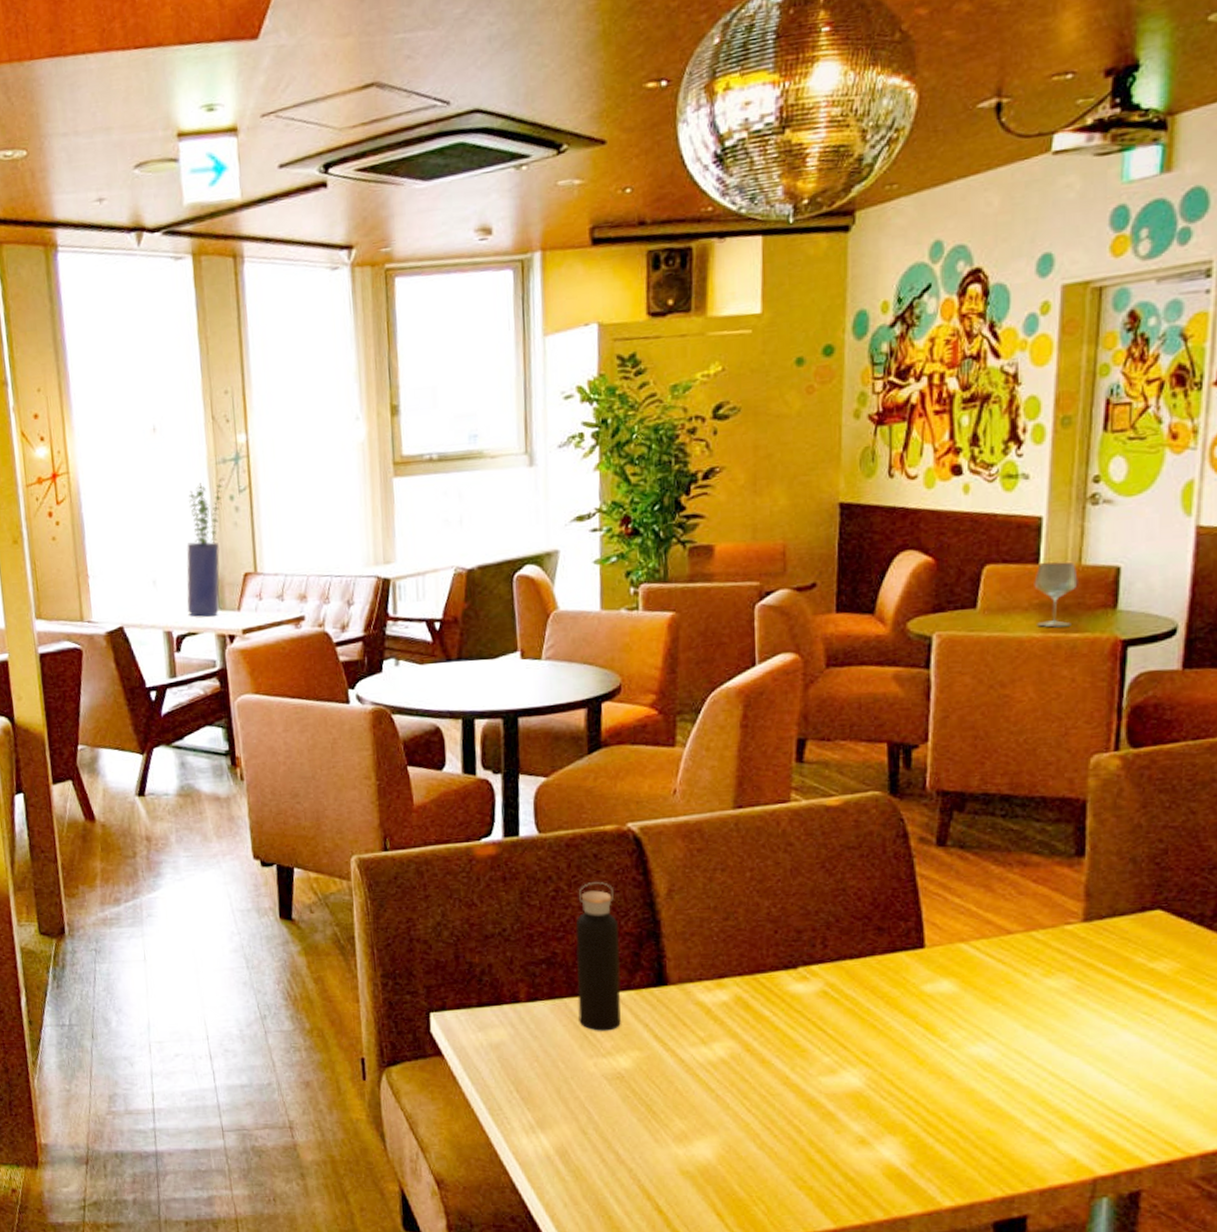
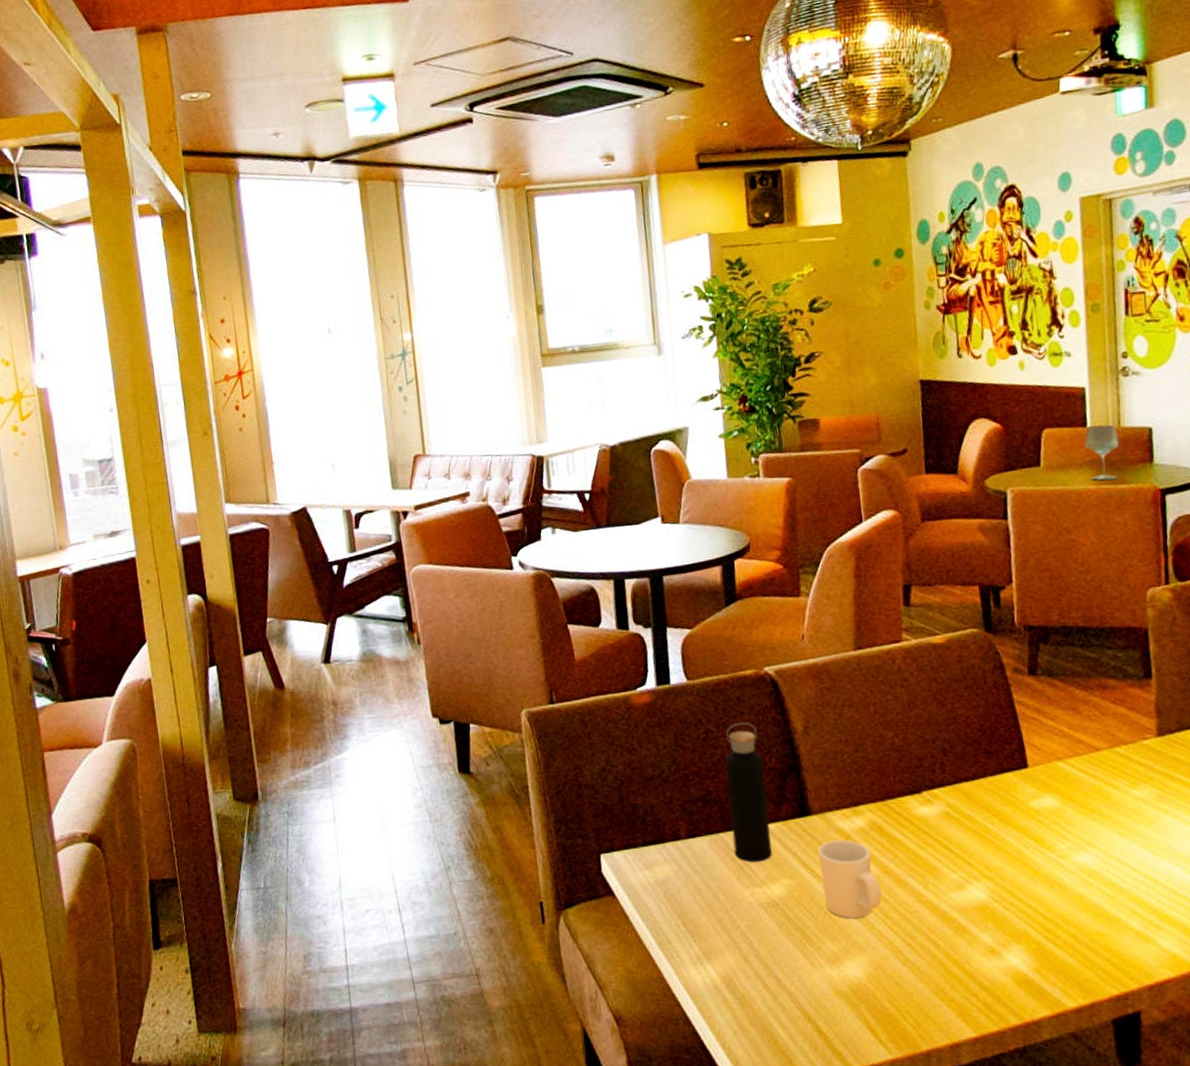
vase: present [186,479,223,617] -> none [361,373,393,496]
mug: none [672,1013,741,1096] -> present [818,839,882,918]

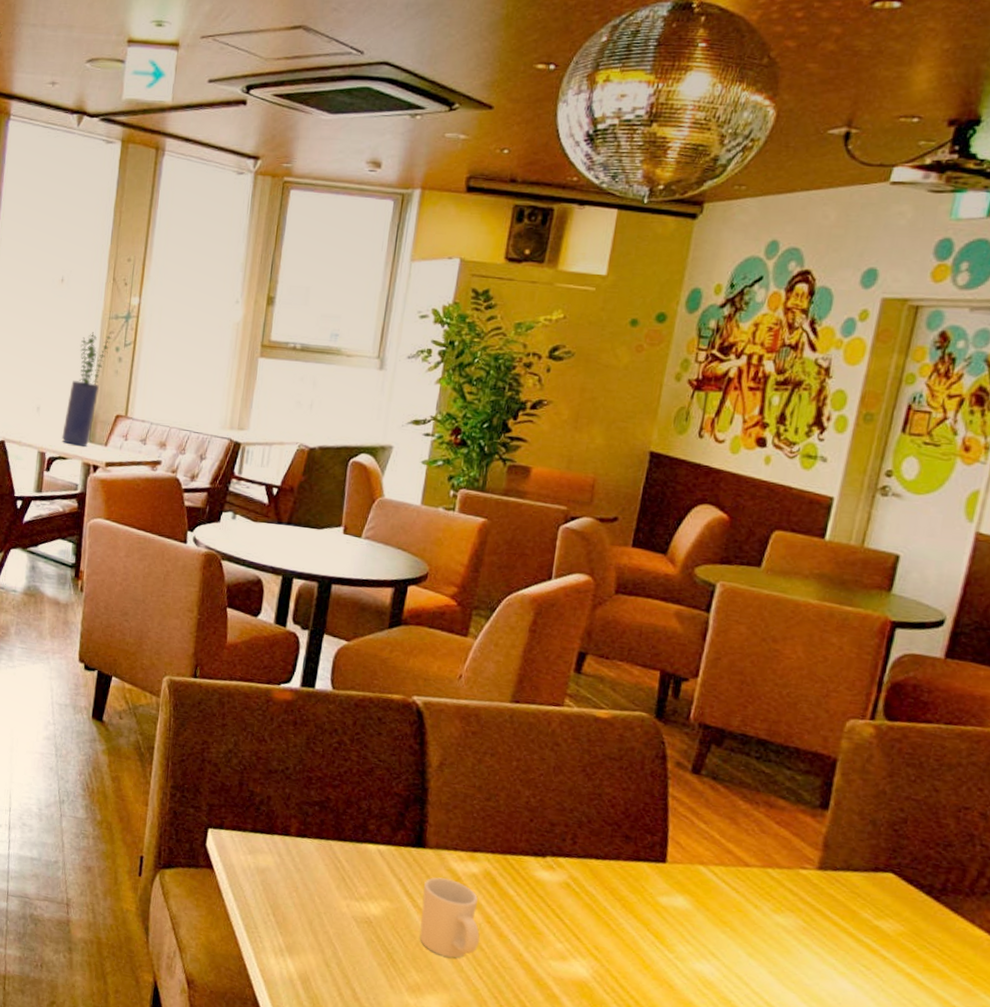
vase: none [361,373,393,496] -> present [61,332,112,447]
water bottle: present [725,722,772,862] -> none [340,742,391,878]
wine glass: present [1084,424,1120,481] -> none [814,539,859,600]

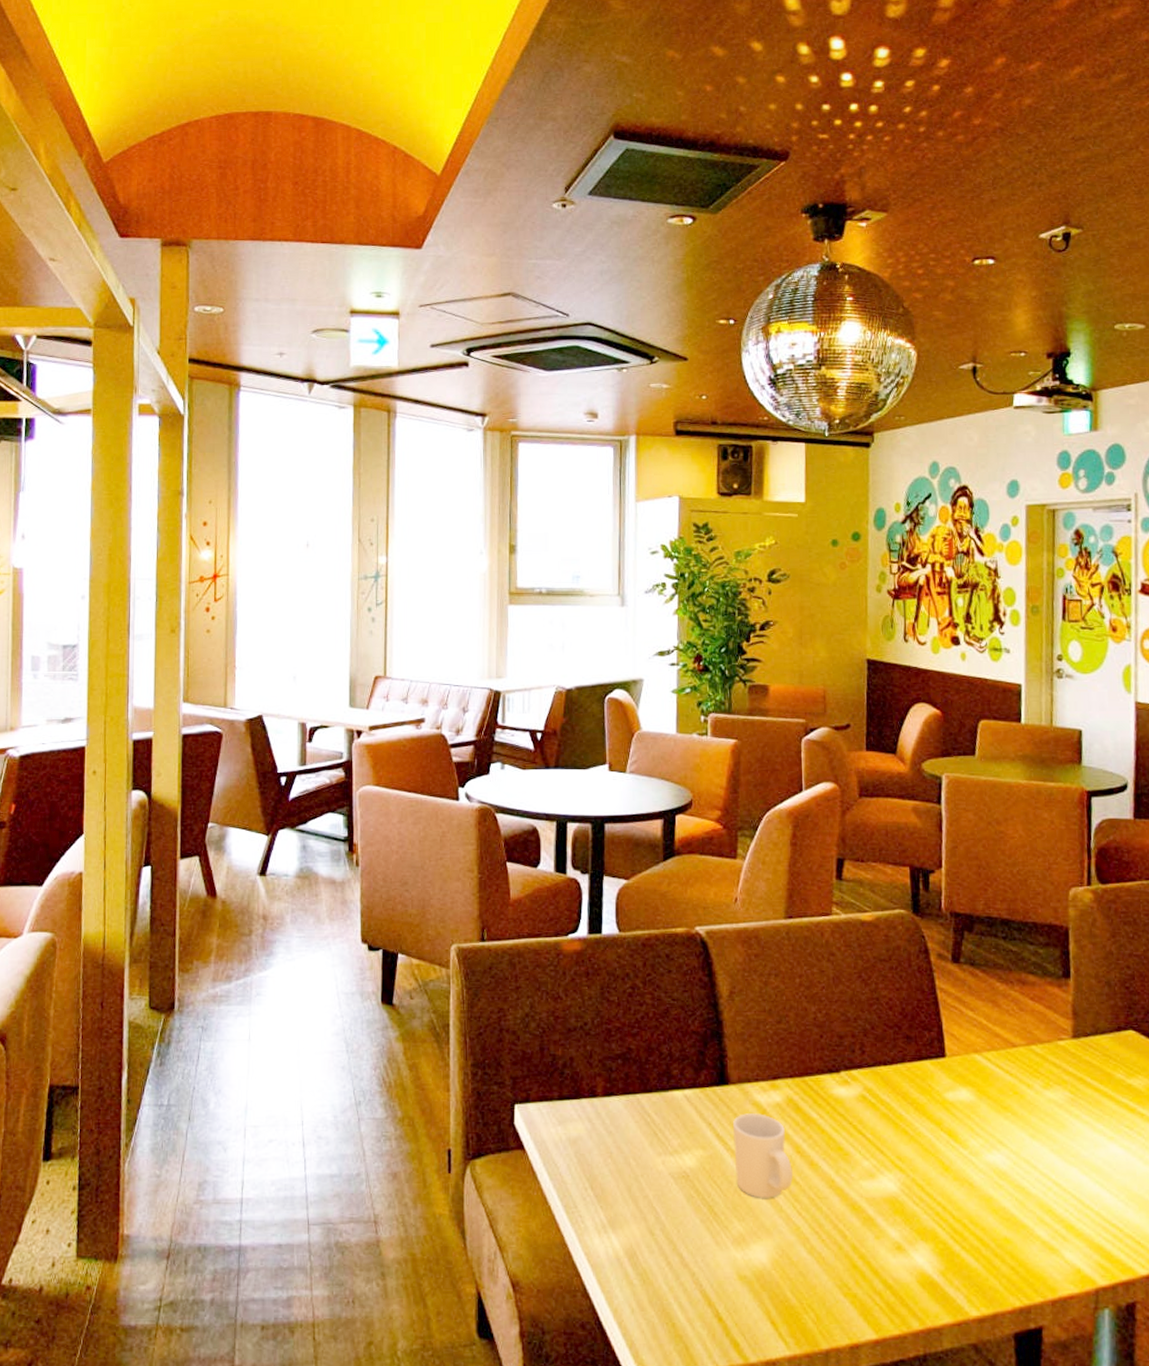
vase: present [61,332,112,447] -> none [321,593,363,712]

